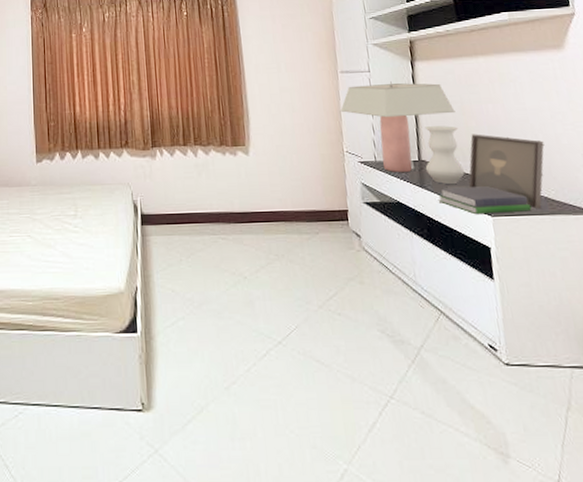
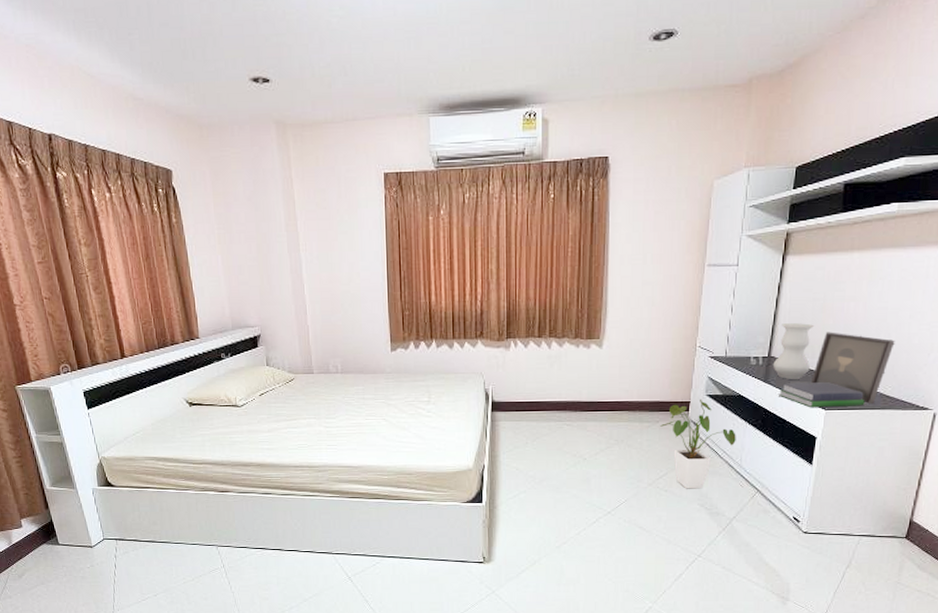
house plant: none [321,207,405,312] -> present [660,399,736,489]
table lamp: present [340,81,456,173] -> none [701,276,816,368]

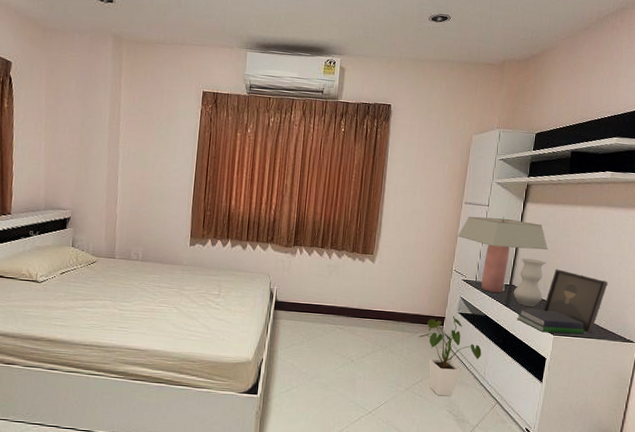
table lamp: none [701,276,816,368] -> present [458,216,548,294]

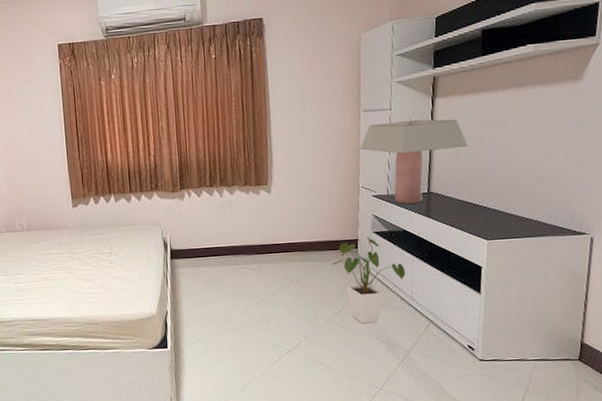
vase: present [513,258,547,308] -> none [433,159,469,214]
book: present [517,309,585,335] -> none [441,213,524,239]
picture frame: present [542,269,608,333] -> none [470,166,546,232]

